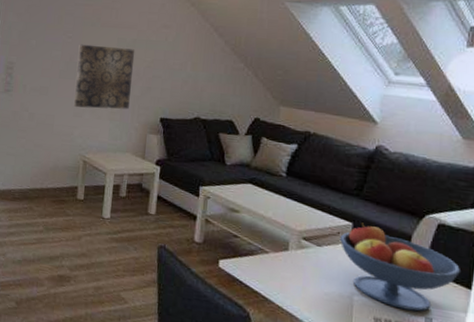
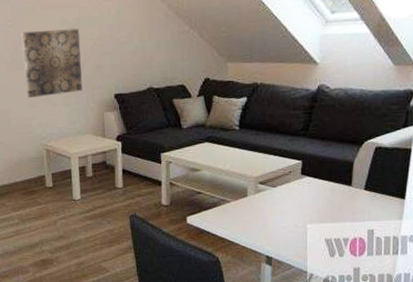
fruit bowl: present [339,222,462,312] -> none [291,159,396,228]

